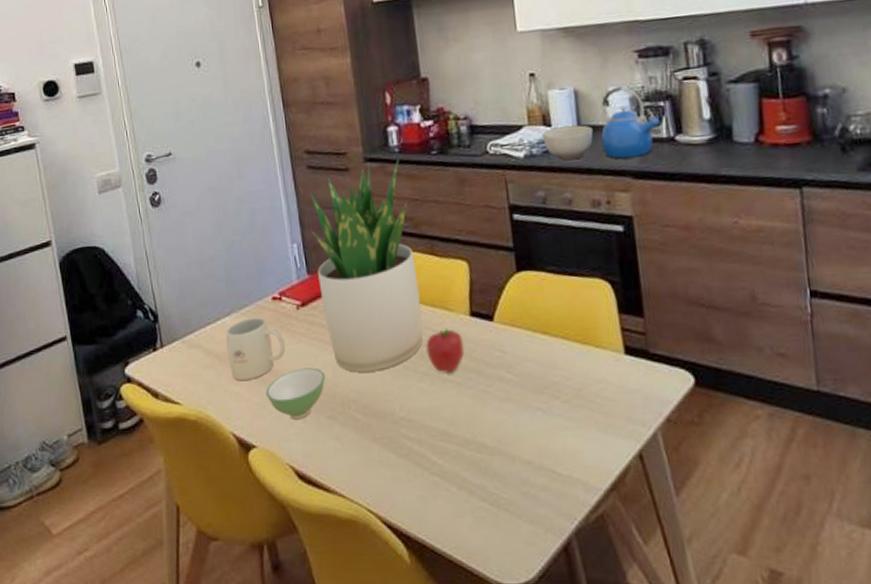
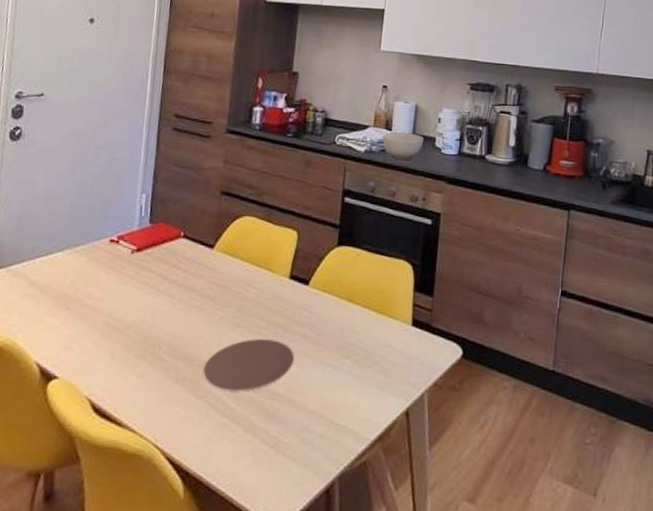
mug: present [225,317,285,381] -> none [50,256,112,315]
bowl: present [265,367,326,420] -> none [80,308,144,355]
planter: present [309,159,423,373] -> none [156,134,258,318]
plate: none [400,386,496,446] -> present [203,339,294,391]
fruit: present [426,329,465,372] -> none [243,287,279,326]
kettle: present [601,86,661,159] -> none [428,109,477,167]

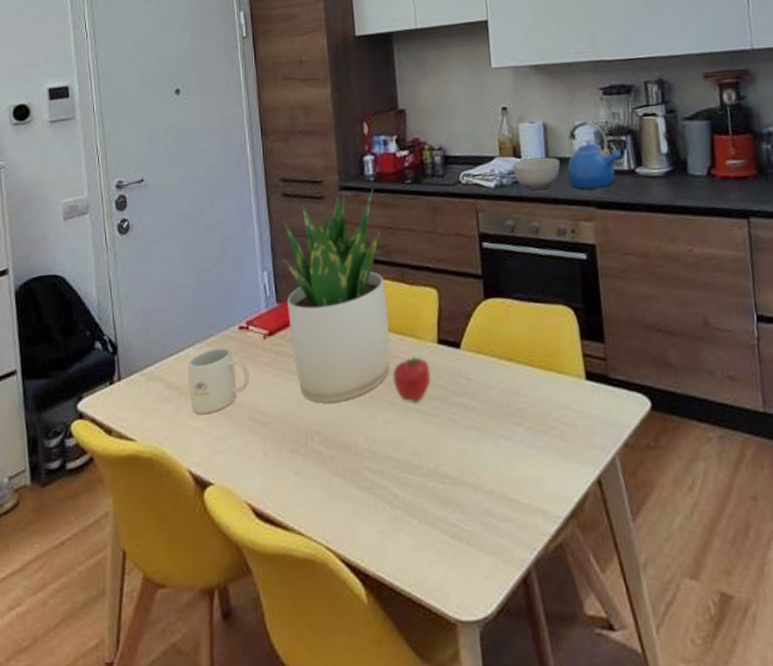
mug: none [50,256,112,315] -> present [188,347,249,415]
planter: none [156,134,258,318] -> present [280,187,390,403]
plate: present [203,339,294,391] -> none [363,415,460,478]
fruit: none [243,287,279,326] -> present [393,357,431,401]
kettle: none [428,109,477,167] -> present [568,121,623,190]

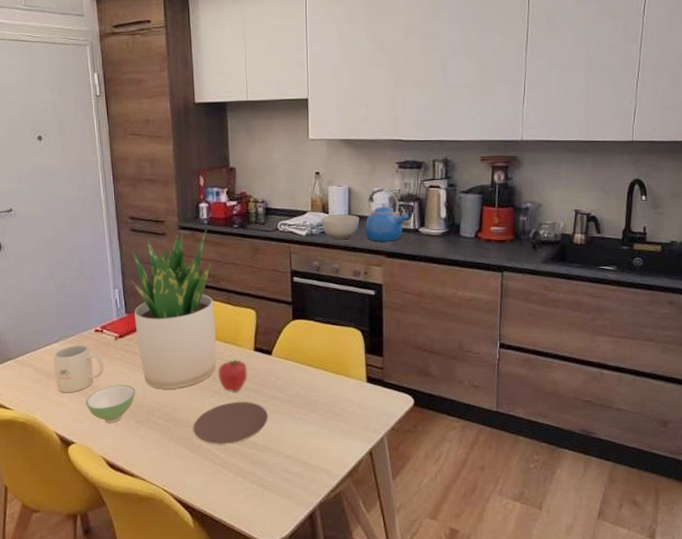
bowl: none [226,399,290,454] -> present [85,385,136,423]
plate: none [363,415,460,478] -> present [193,402,268,444]

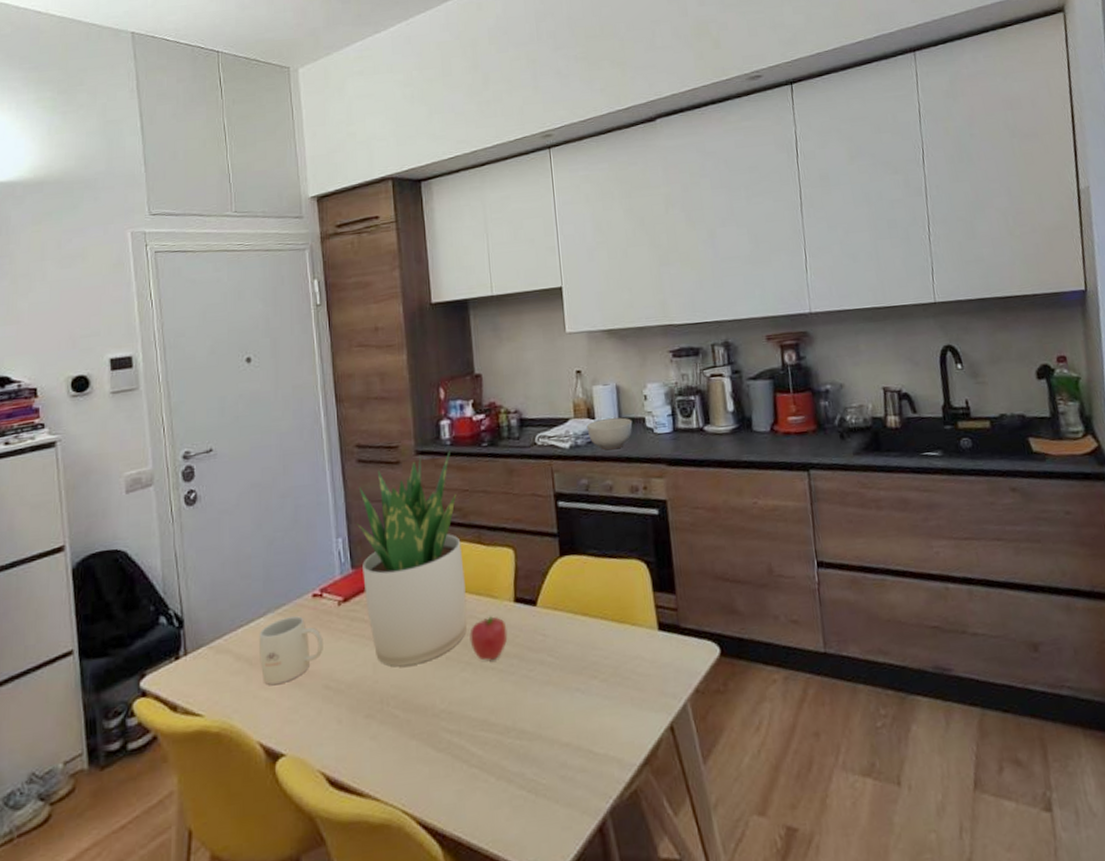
bowl: present [85,385,136,423] -> none [299,665,365,722]
plate: present [193,402,268,444] -> none [440,672,536,737]
kettle: present [365,188,410,242] -> none [640,382,692,448]

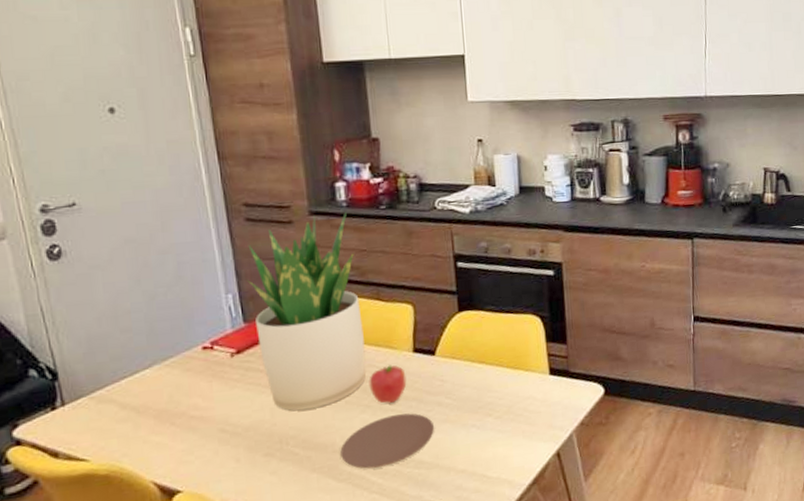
mug: present [259,616,323,686] -> none [145,367,217,431]
plate: none [440,672,536,737] -> present [340,413,434,469]
bowl: present [586,417,633,451] -> none [487,186,533,216]

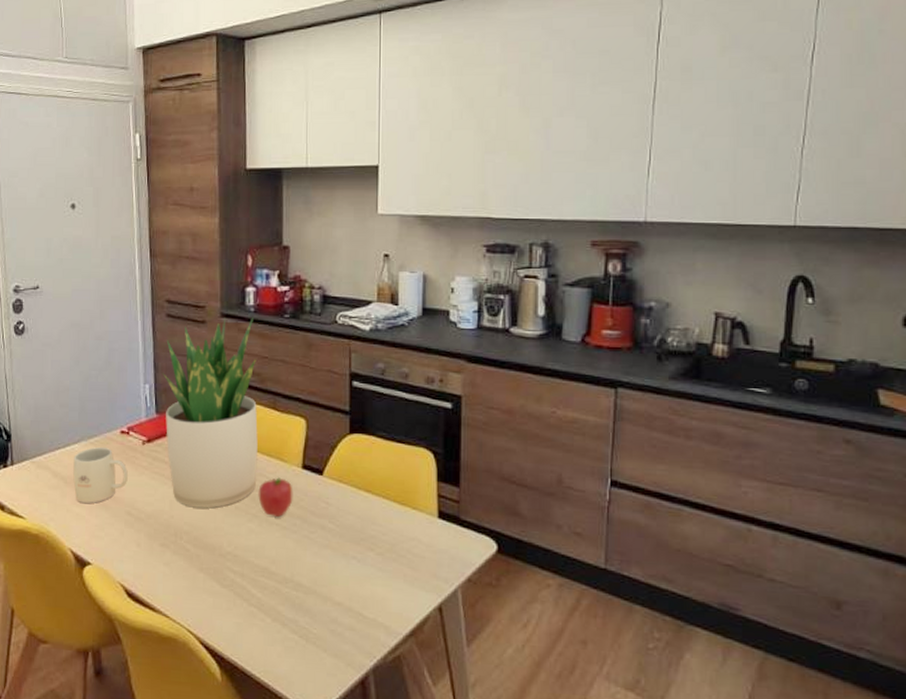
mug: none [145,367,217,431] -> present [73,447,128,504]
plate: present [340,413,434,469] -> none [226,530,315,581]

